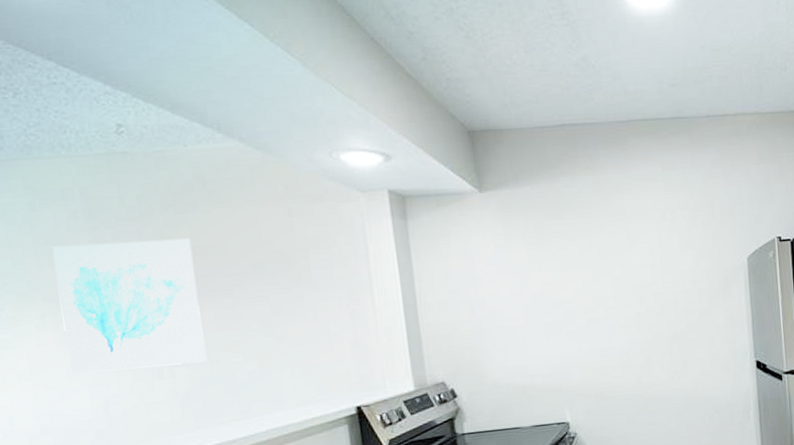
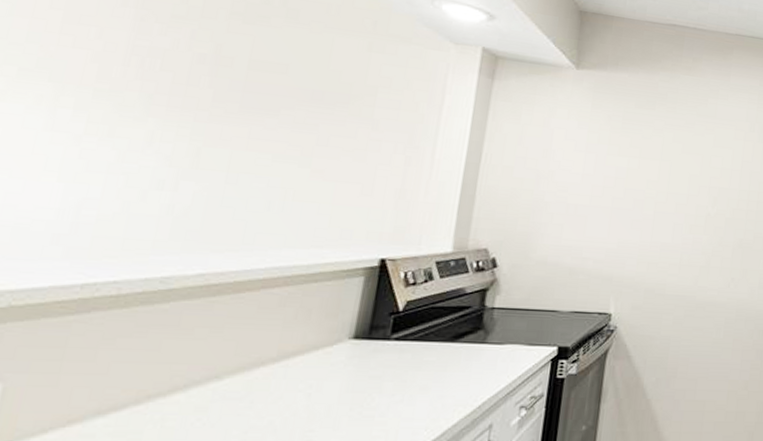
wall art: present [52,238,207,373] -> none [50,28,250,181]

